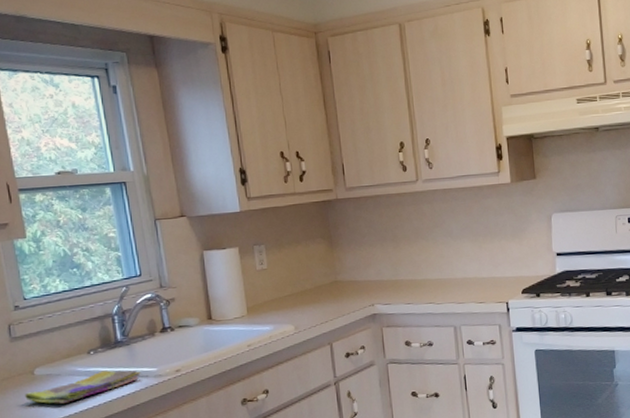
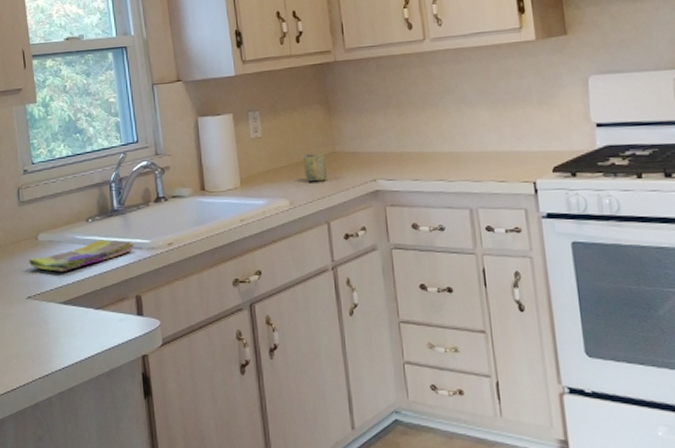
cup: none [306,282,330,309] -> present [302,153,327,182]

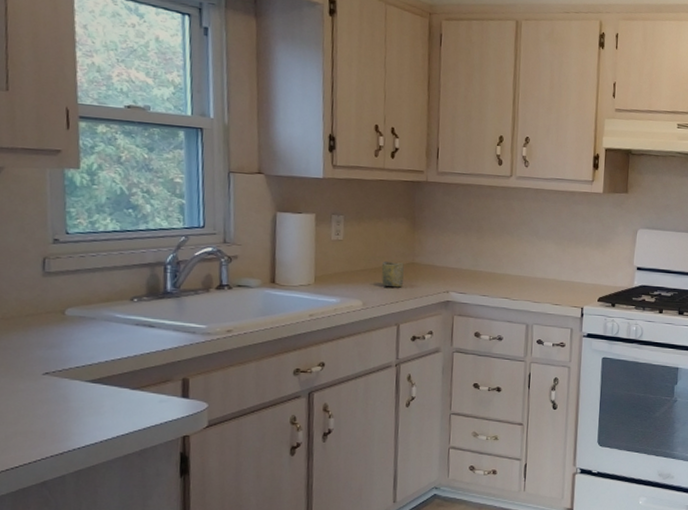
dish towel: present [29,239,135,272] -> none [50,320,188,350]

